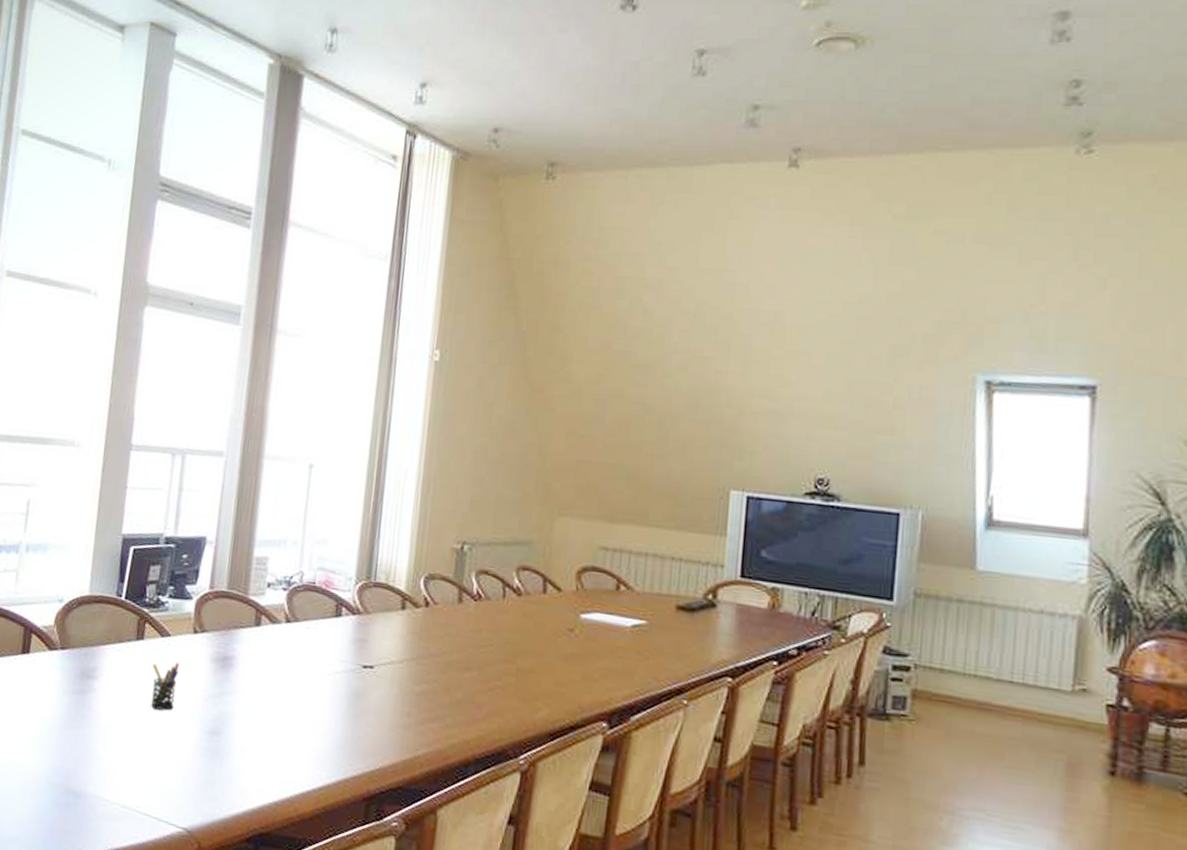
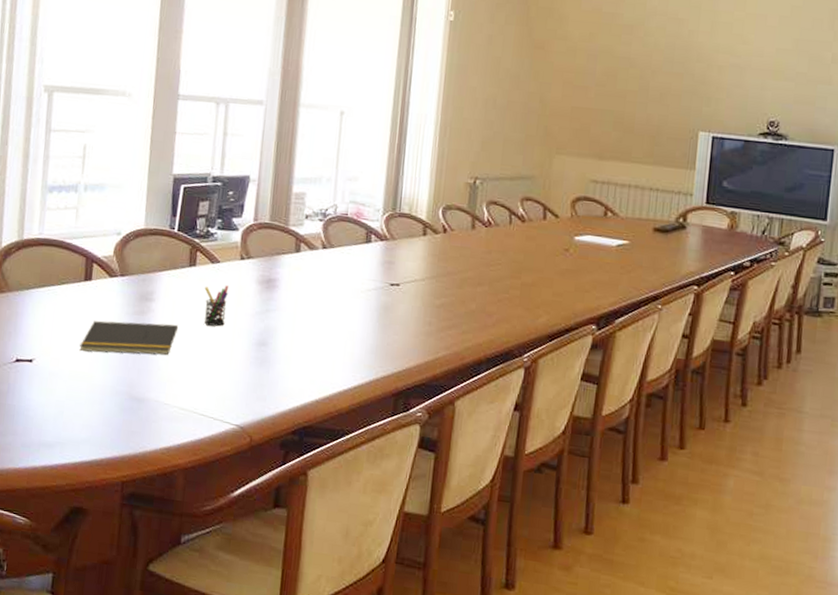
notepad: none [13,700,122,742] -> present [79,320,178,355]

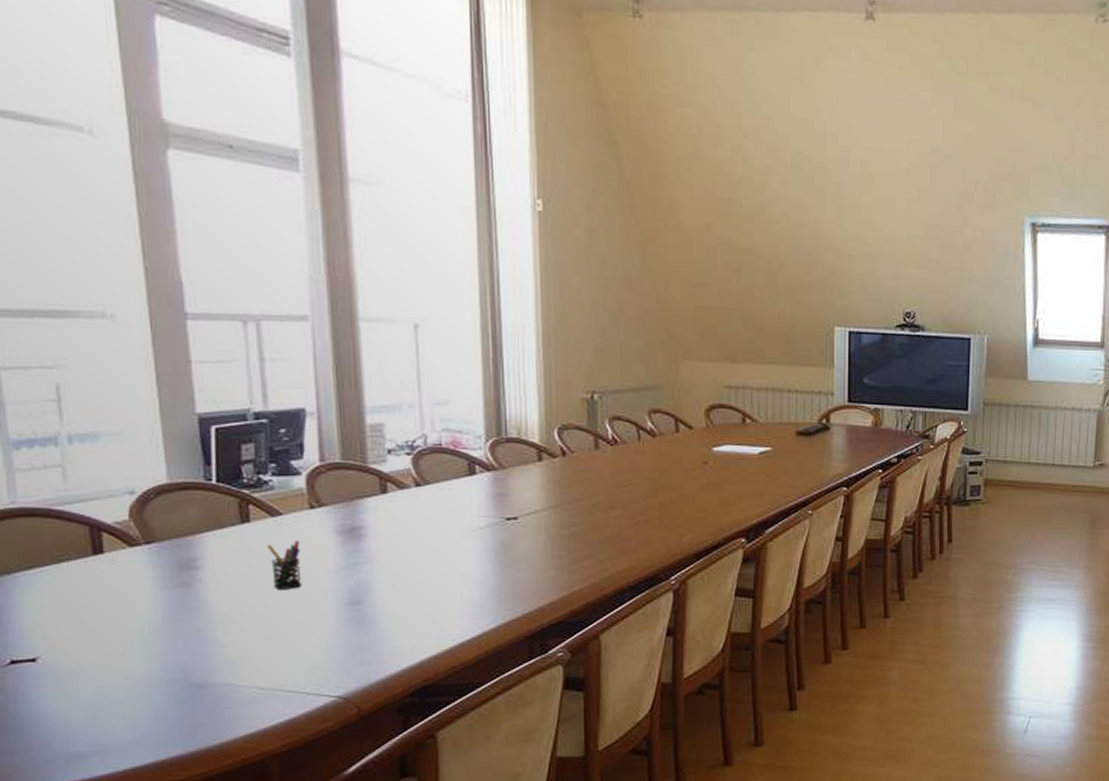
notepad: present [79,320,178,355] -> none [102,593,239,641]

